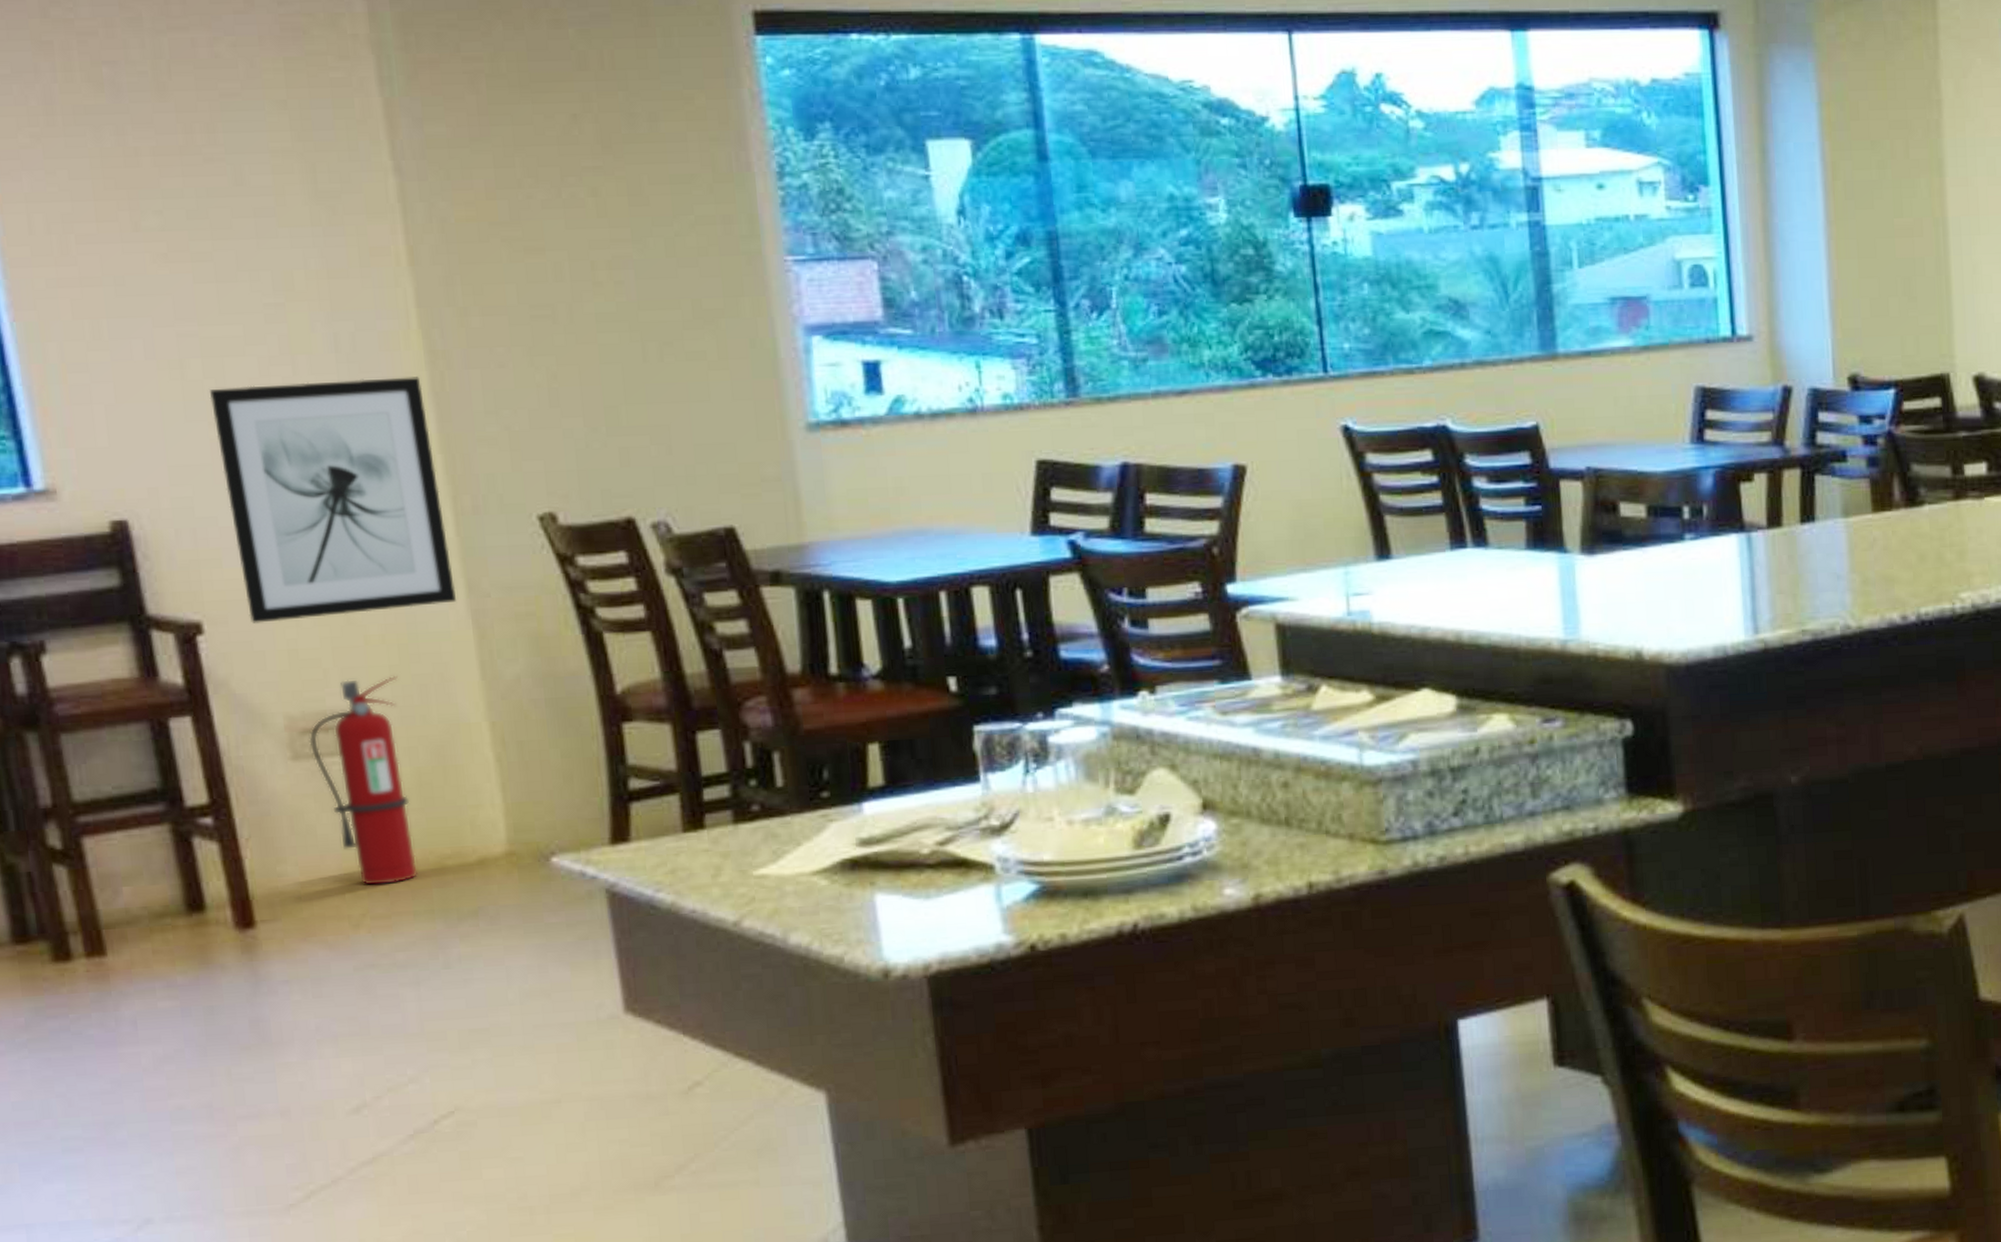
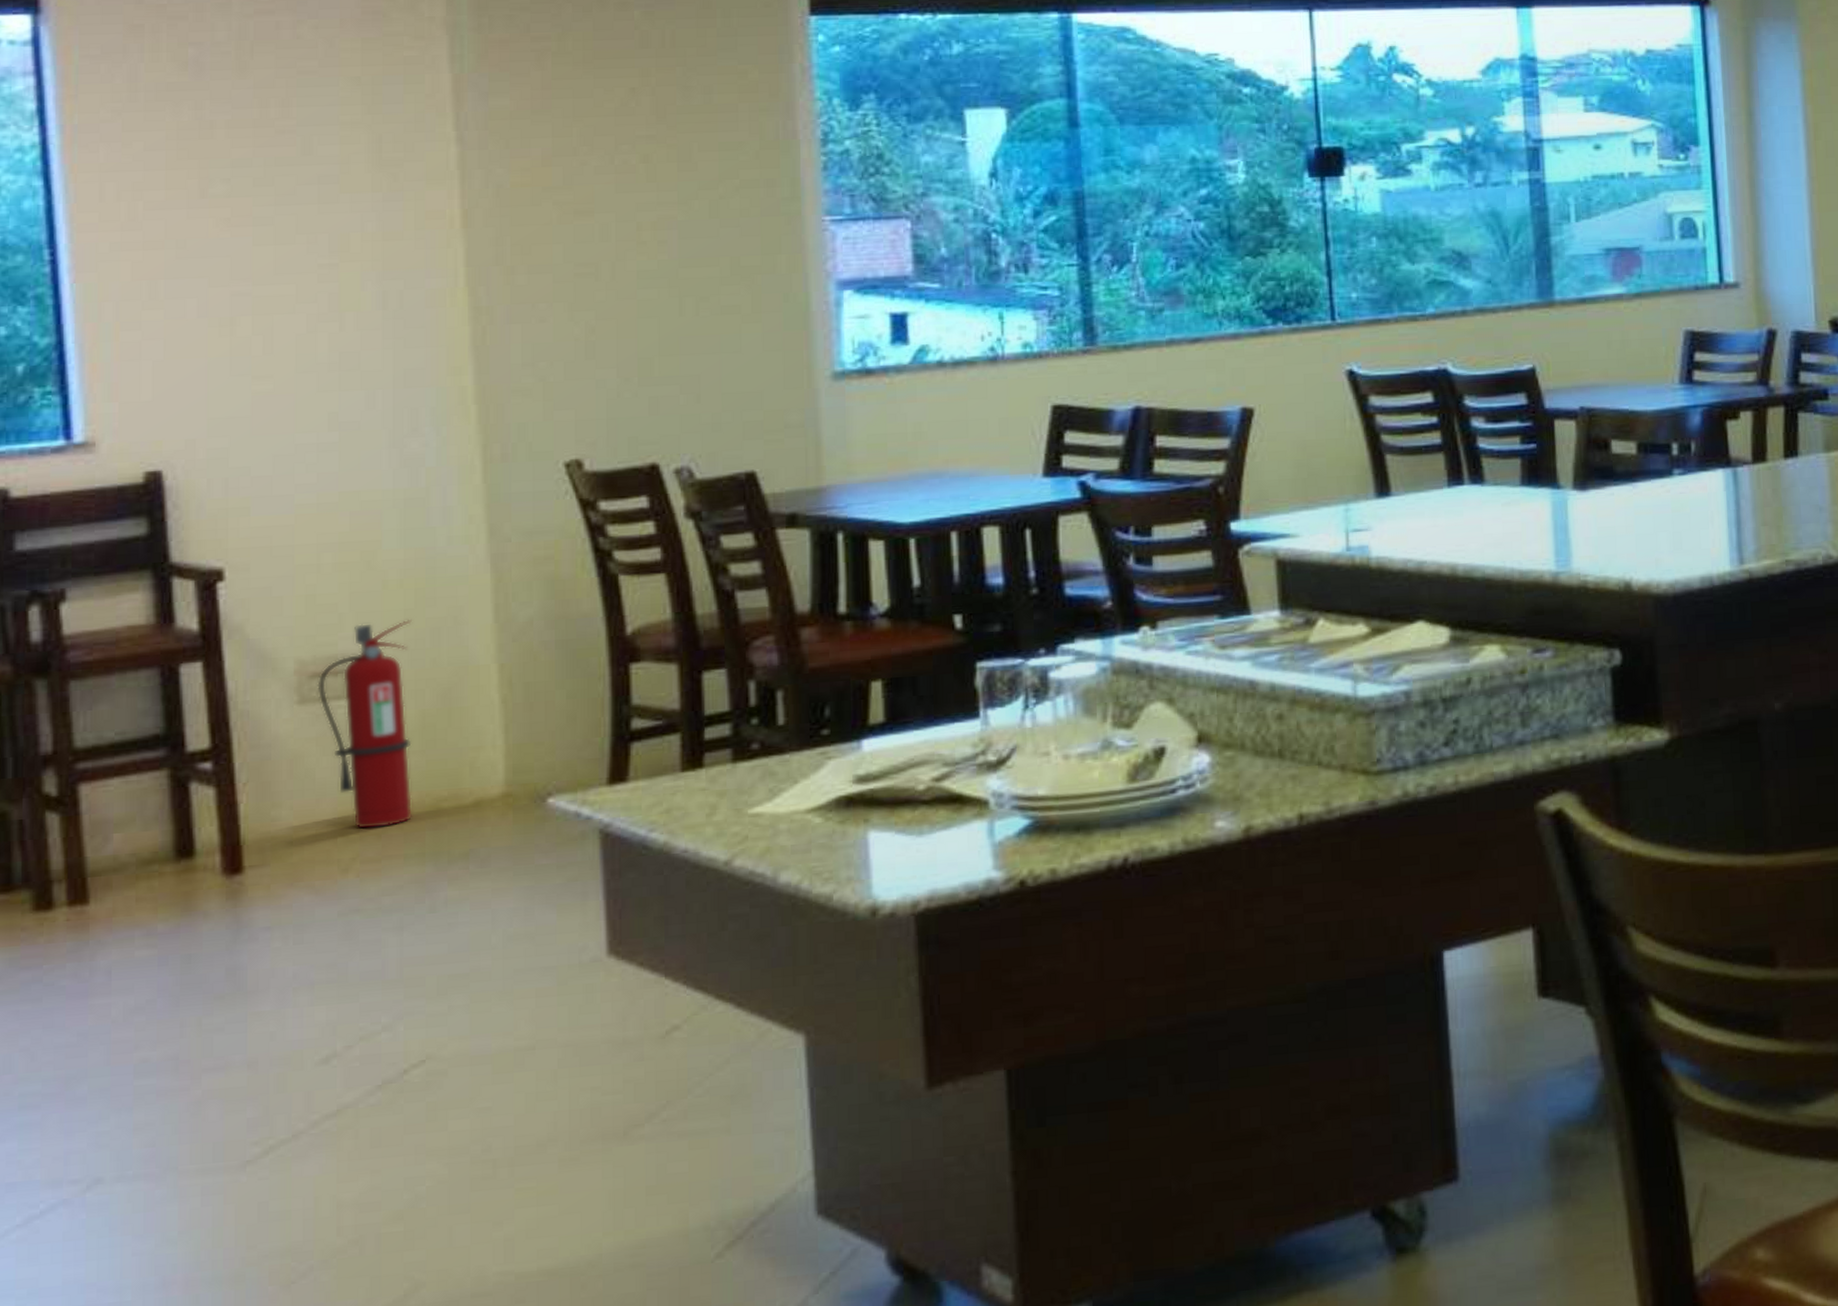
wall art: present [209,377,457,623] -> none [256,331,478,570]

